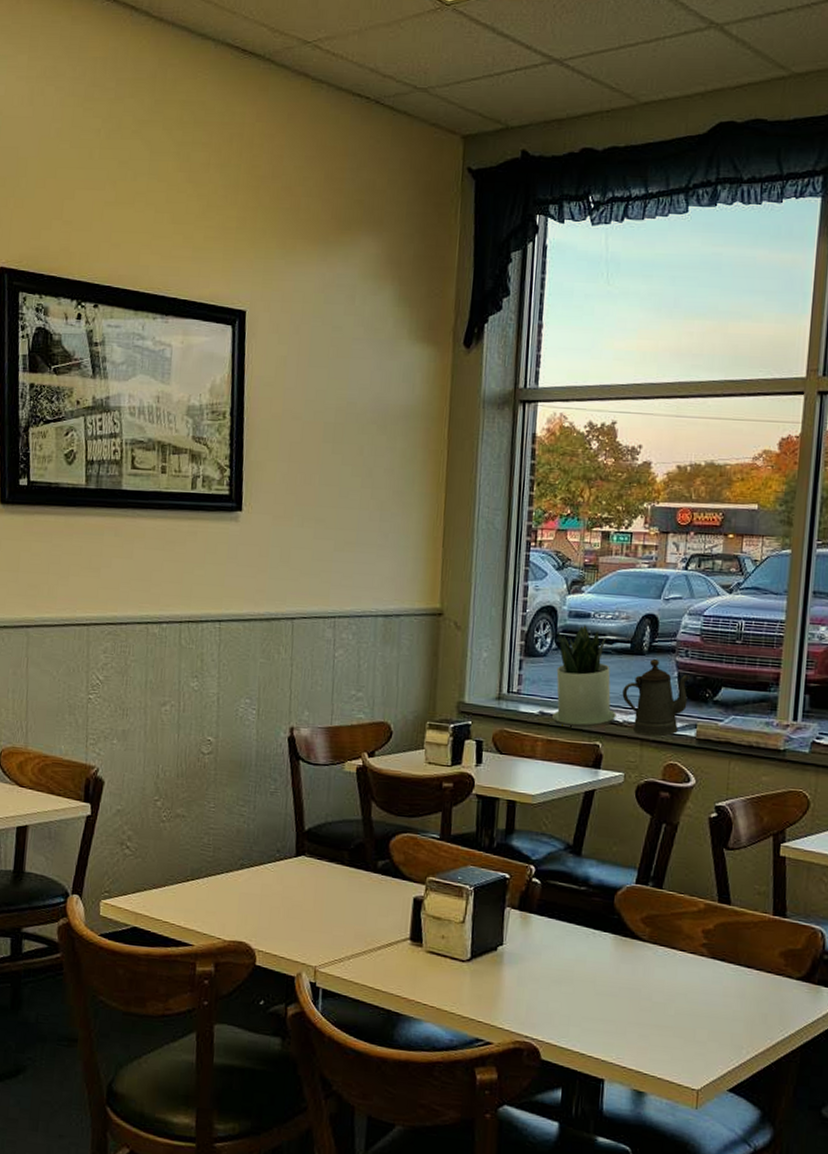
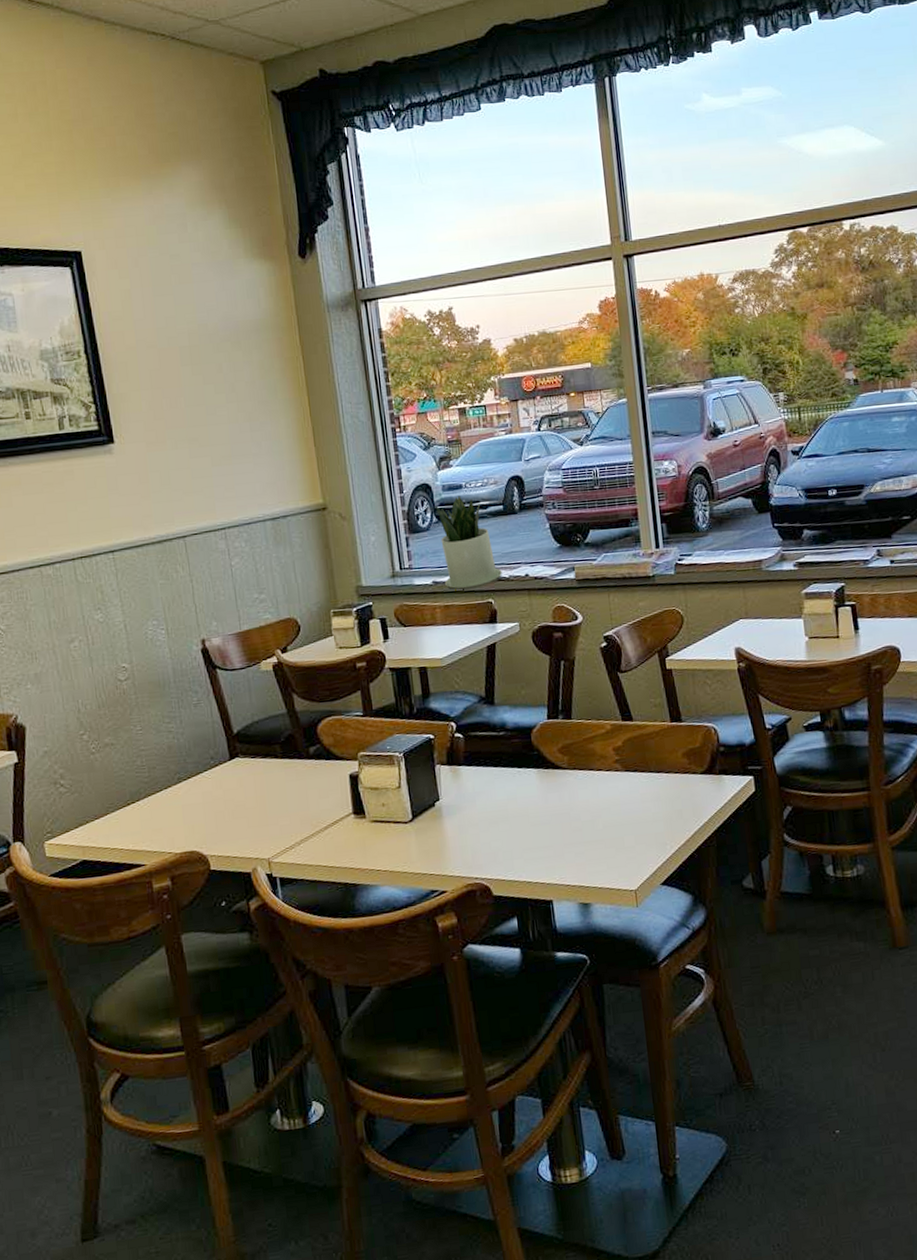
coffee pot: present [622,659,691,737] -> none [503,515,563,586]

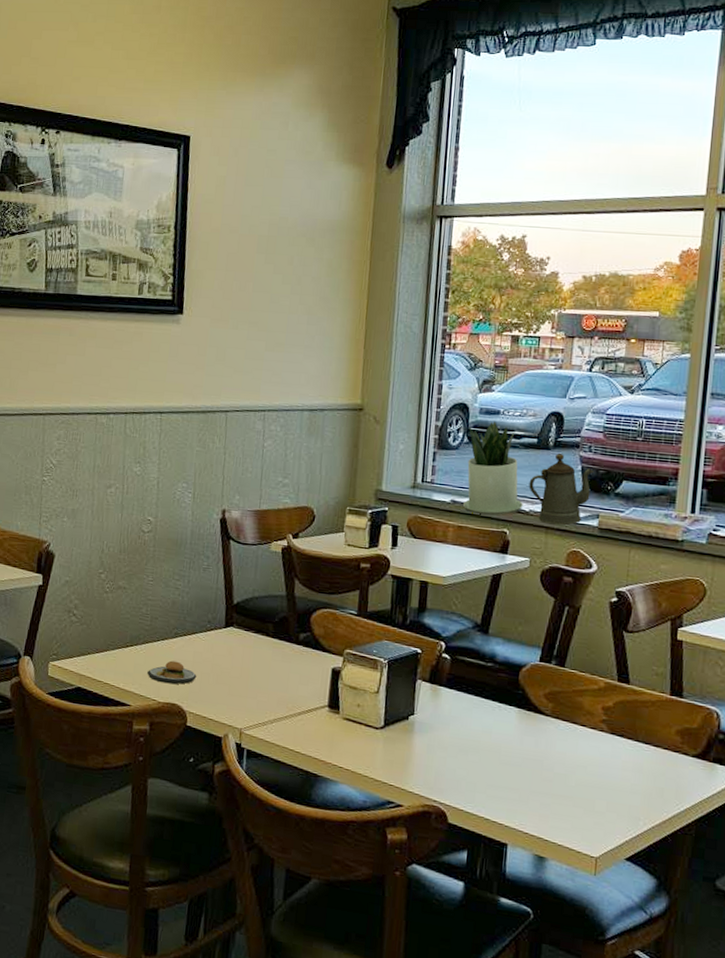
burger: none [156,806,211,834] -> present [147,660,197,685]
coffee pot: none [503,515,563,586] -> present [529,454,594,526]

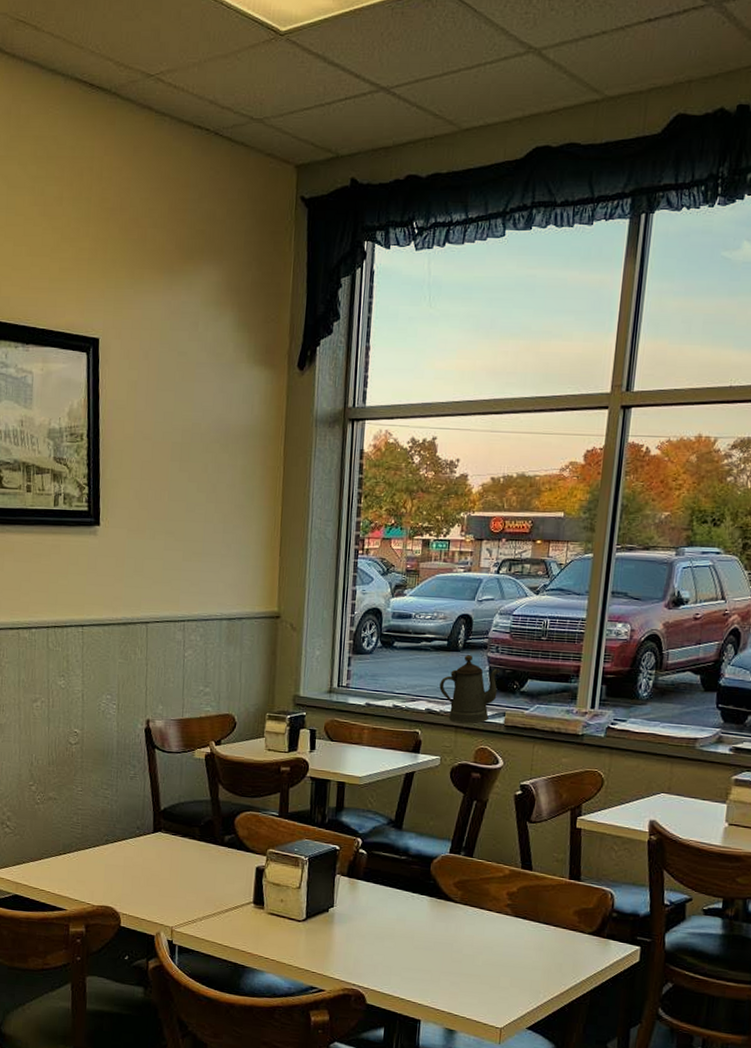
burger: present [147,660,197,685] -> none [81,866,128,889]
planter: present [462,421,523,516] -> none [376,625,434,717]

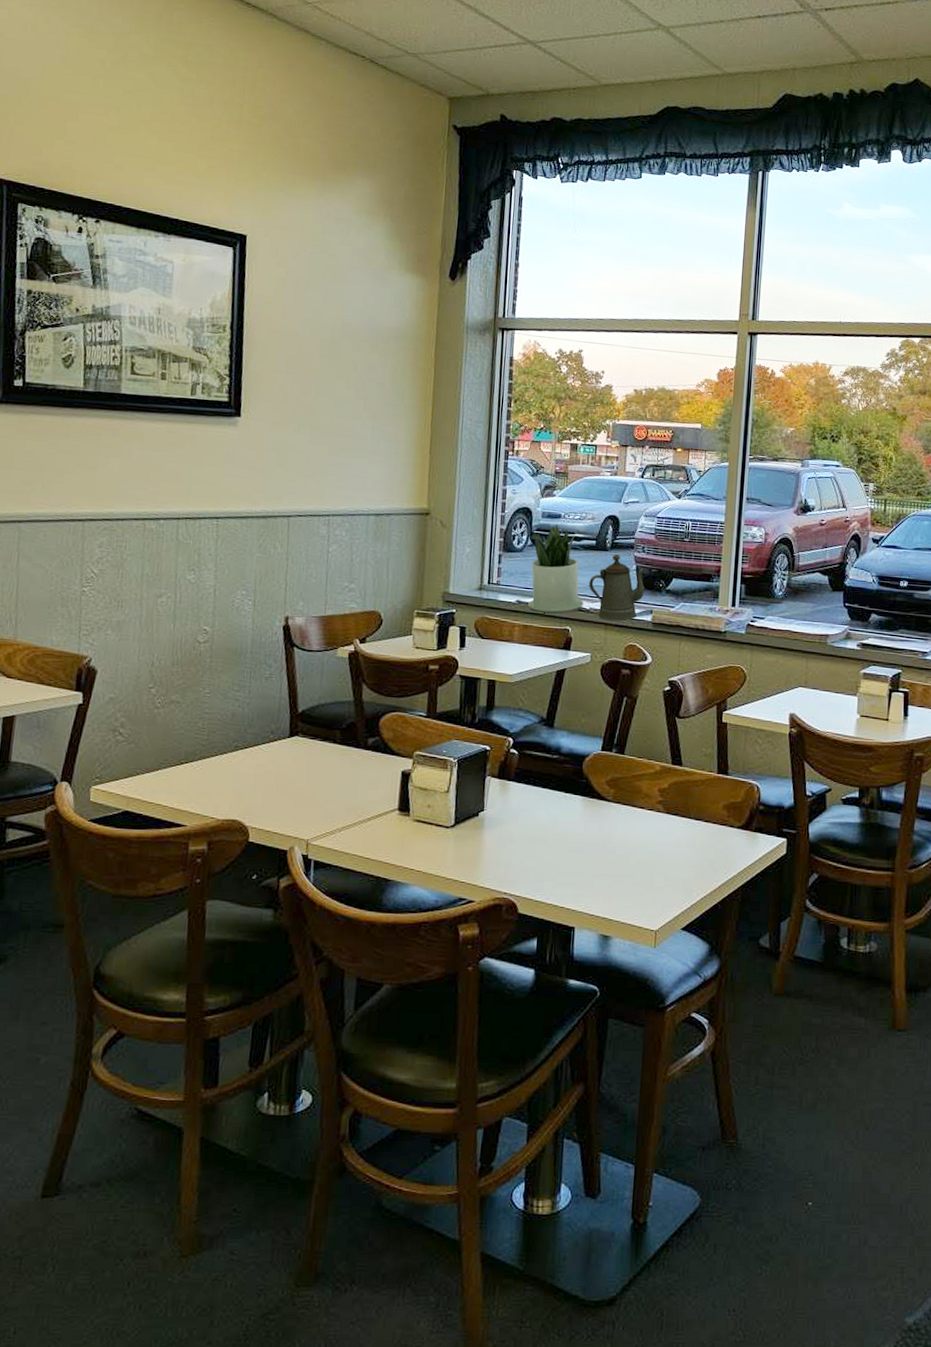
planter: none [376,625,434,717] -> present [527,524,584,614]

